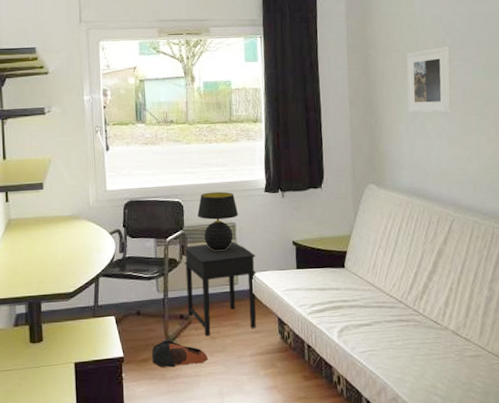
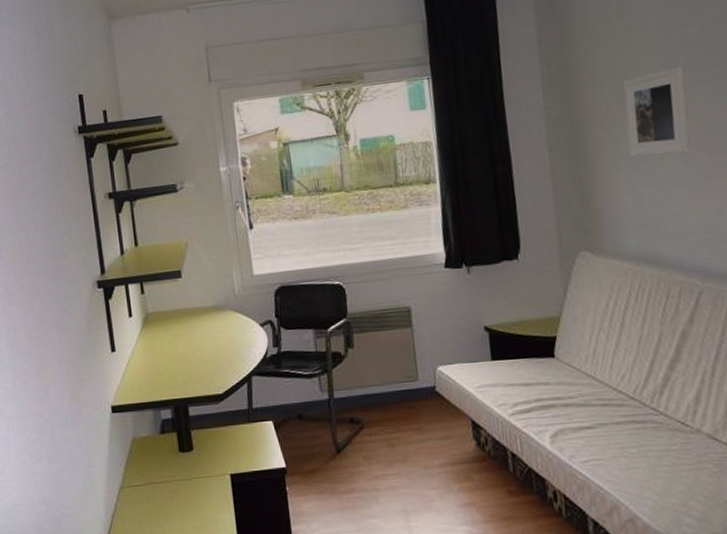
bag: present [152,339,208,368] -> none [319,447,387,480]
side table: present [183,241,257,337] -> none [348,329,444,444]
table lamp: present [197,191,239,251] -> none [363,270,414,342]

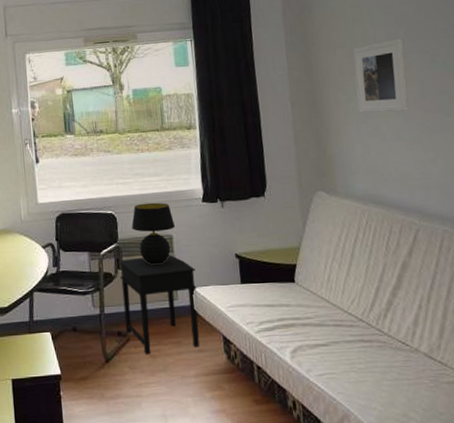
side table: none [348,329,444,444] -> present [118,254,200,355]
table lamp: none [363,270,414,342] -> present [132,202,176,265]

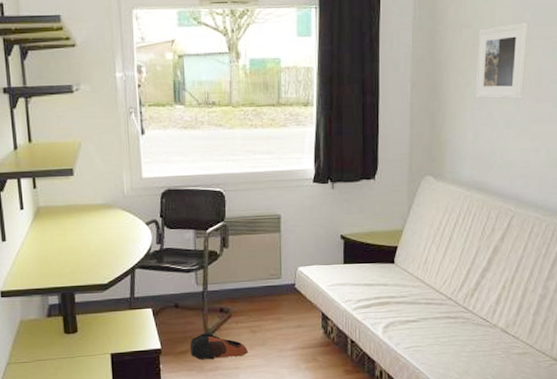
bag: none [90,357,149,387] -> present [191,332,248,360]
side table: present [118,254,200,355] -> none [224,233,301,330]
table lamp: present [132,202,176,265] -> none [240,181,285,244]

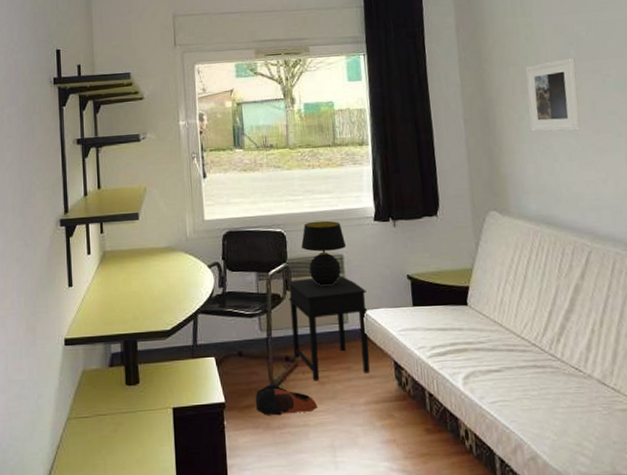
side table: none [224,233,301,330] -> present [287,275,370,382]
table lamp: none [240,181,285,244] -> present [301,220,347,286]

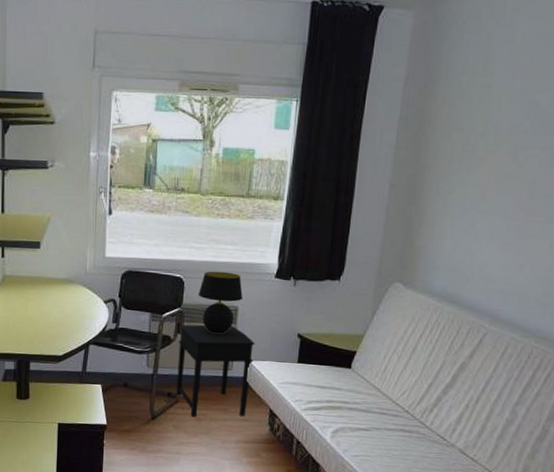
bag: present [256,383,317,416] -> none [135,414,191,442]
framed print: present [525,58,581,132] -> none [458,130,527,211]

